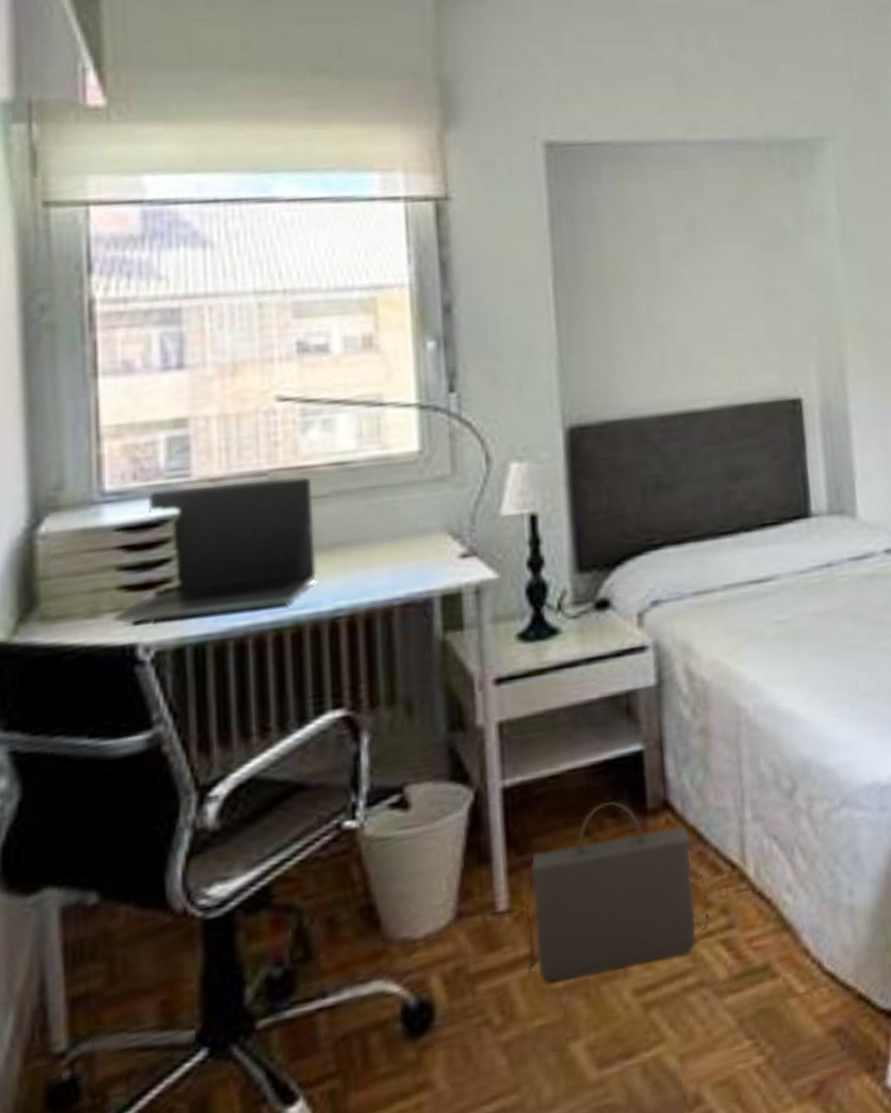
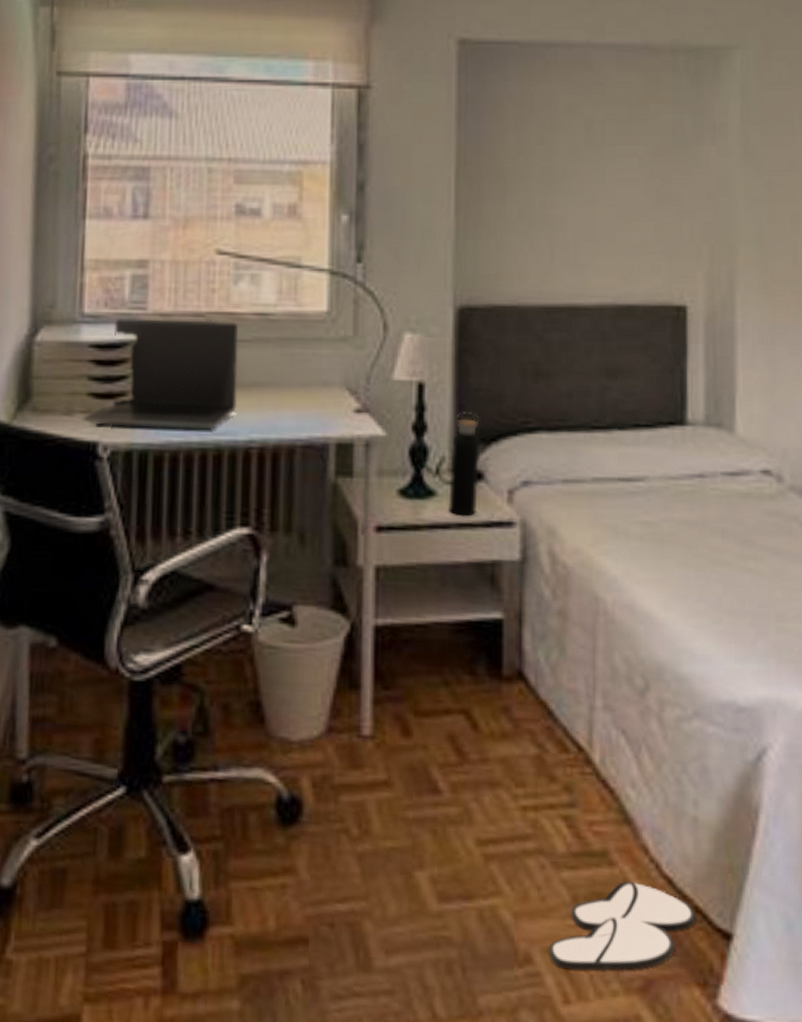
shopping bag: present [526,801,709,983] -> none [383,660,552,819]
water bottle: none [572,537,606,651] -> present [448,411,481,517]
slippers: none [719,987,861,1098] -> present [549,880,696,970]

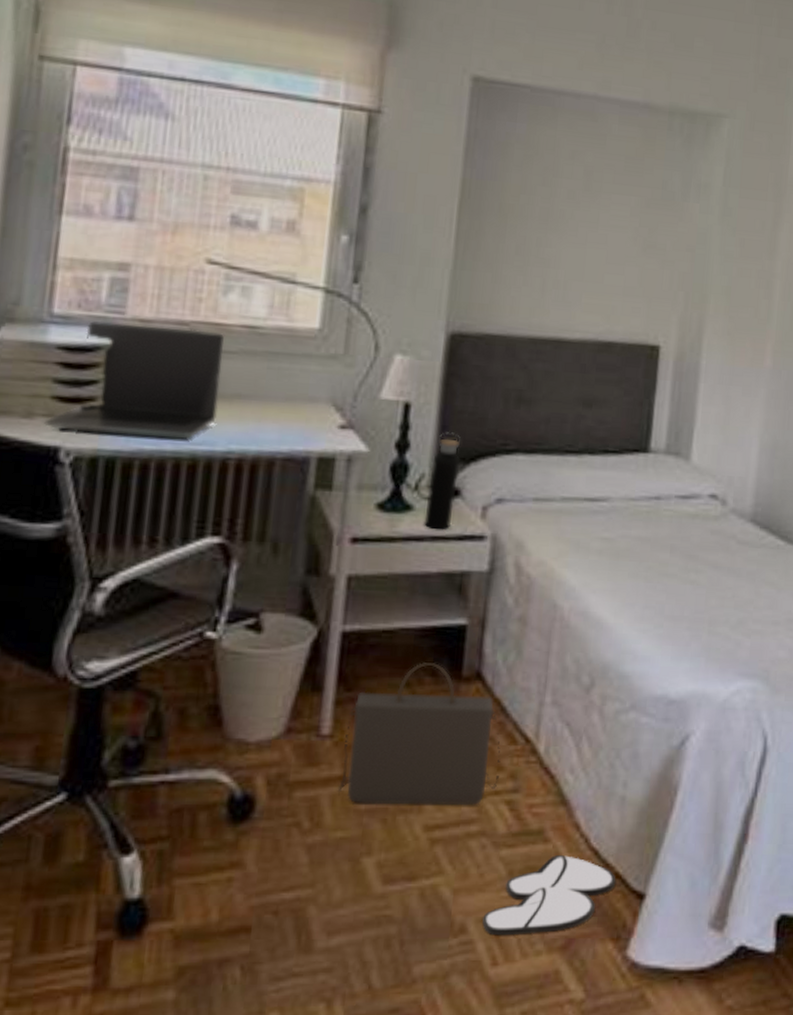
shopping bag: none [383,660,552,819] -> present [337,662,500,805]

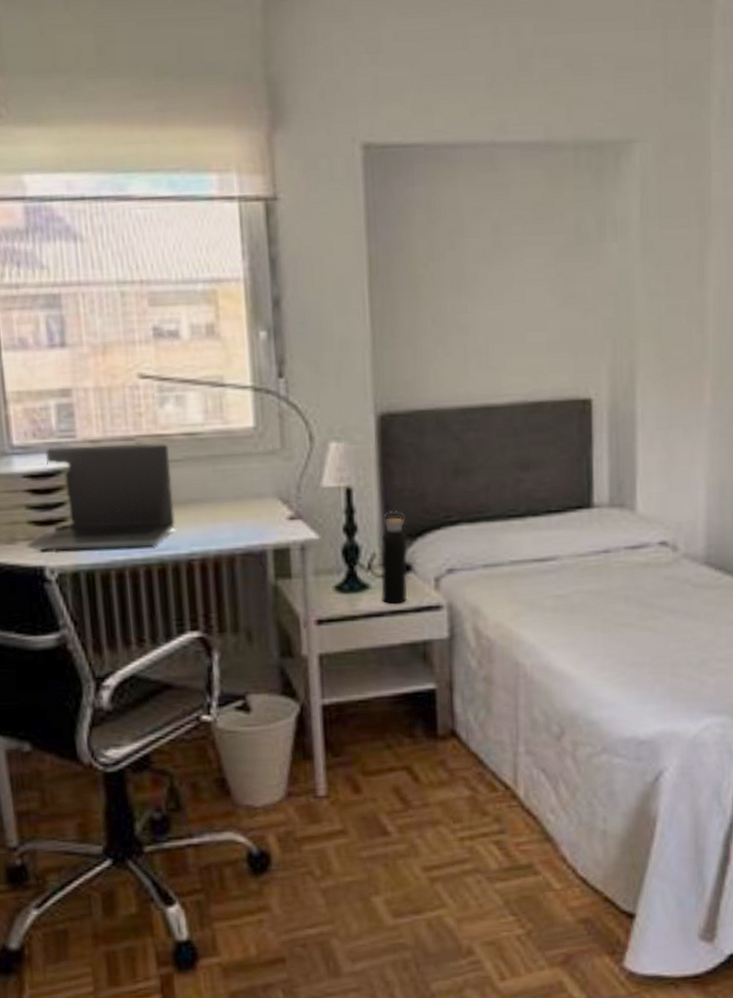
shopping bag: present [337,662,500,805] -> none [340,726,485,852]
slippers: present [482,854,616,936] -> none [487,884,606,955]

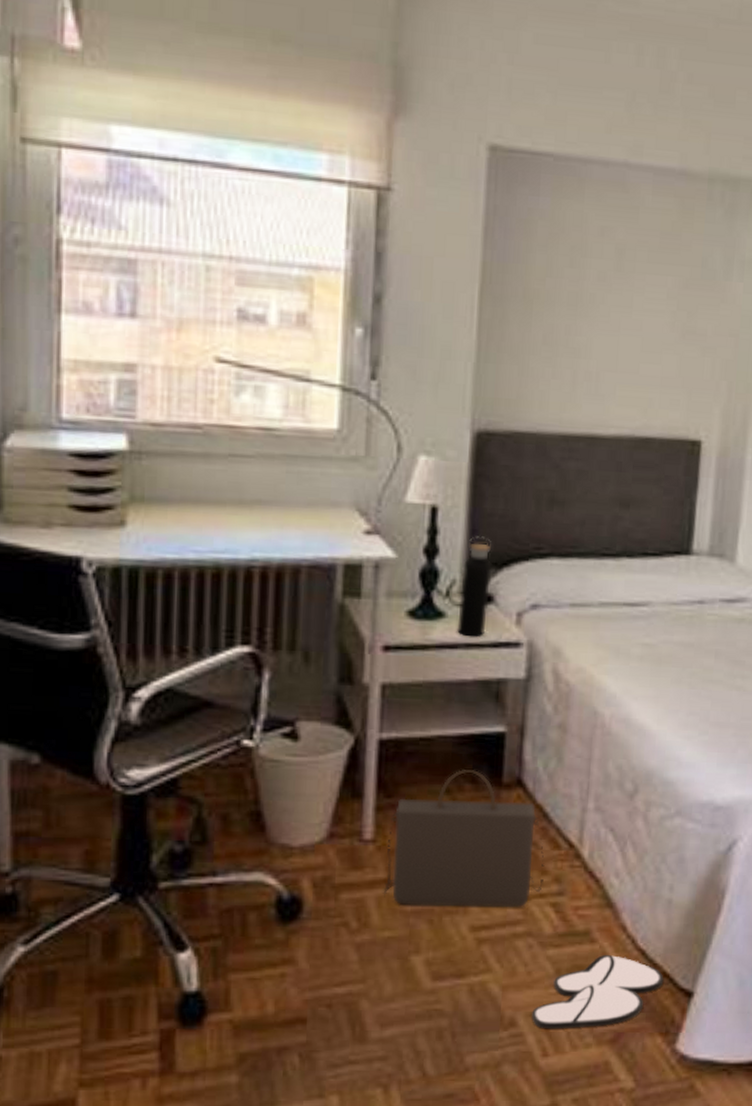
laptop computer: present [26,443,175,551] -> none [63,426,241,547]
shopping bag: none [340,726,485,852] -> present [383,770,544,907]
slippers: none [487,884,606,955] -> present [532,954,664,1029]

